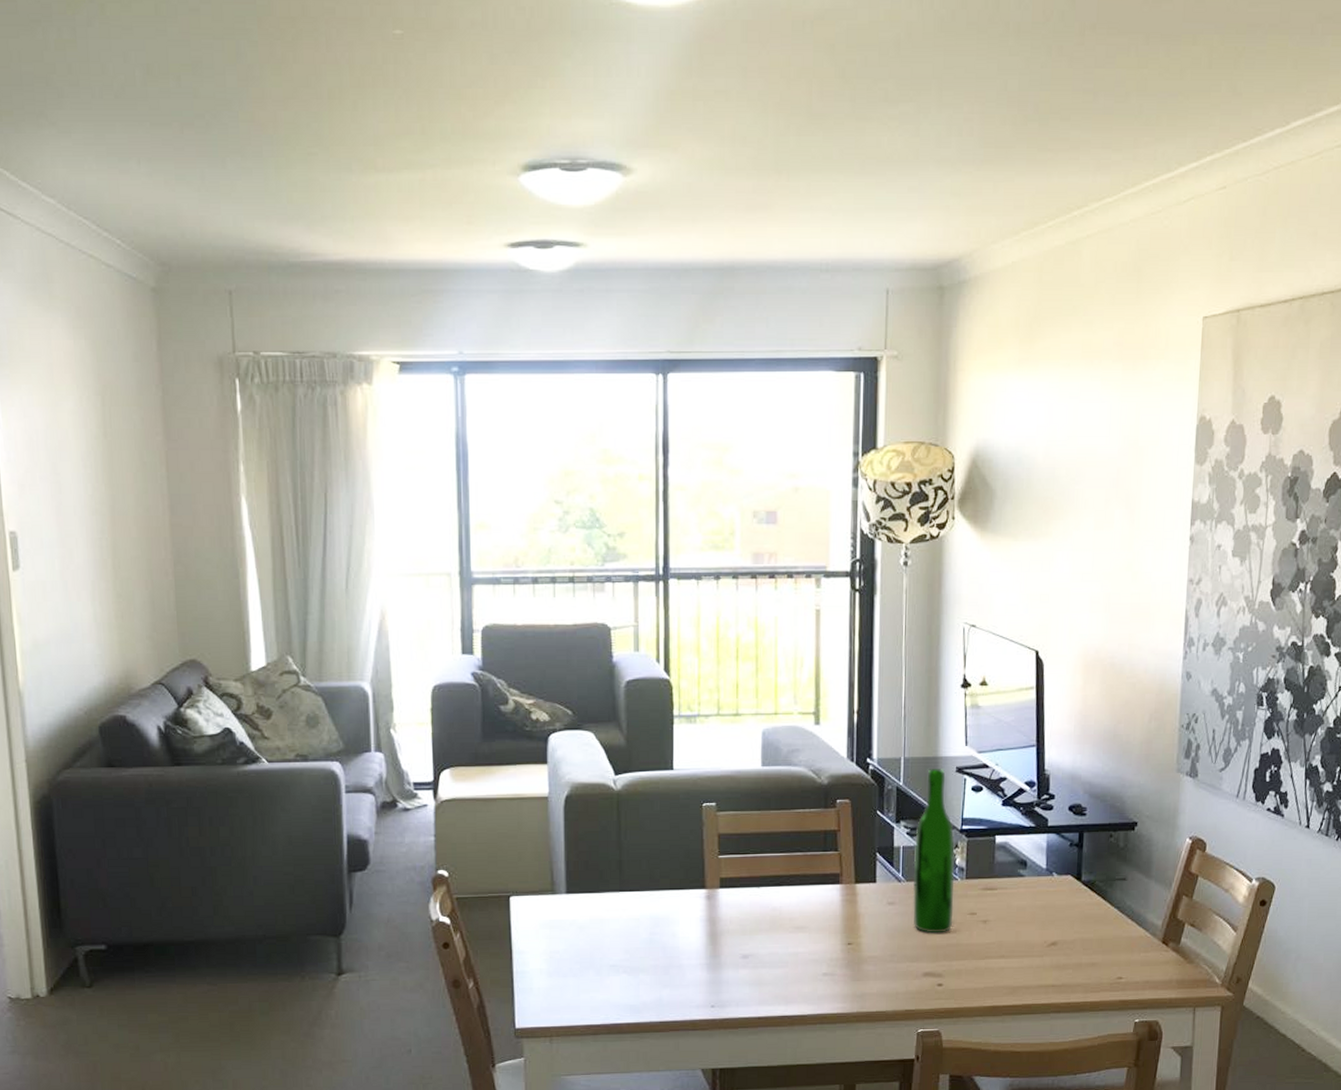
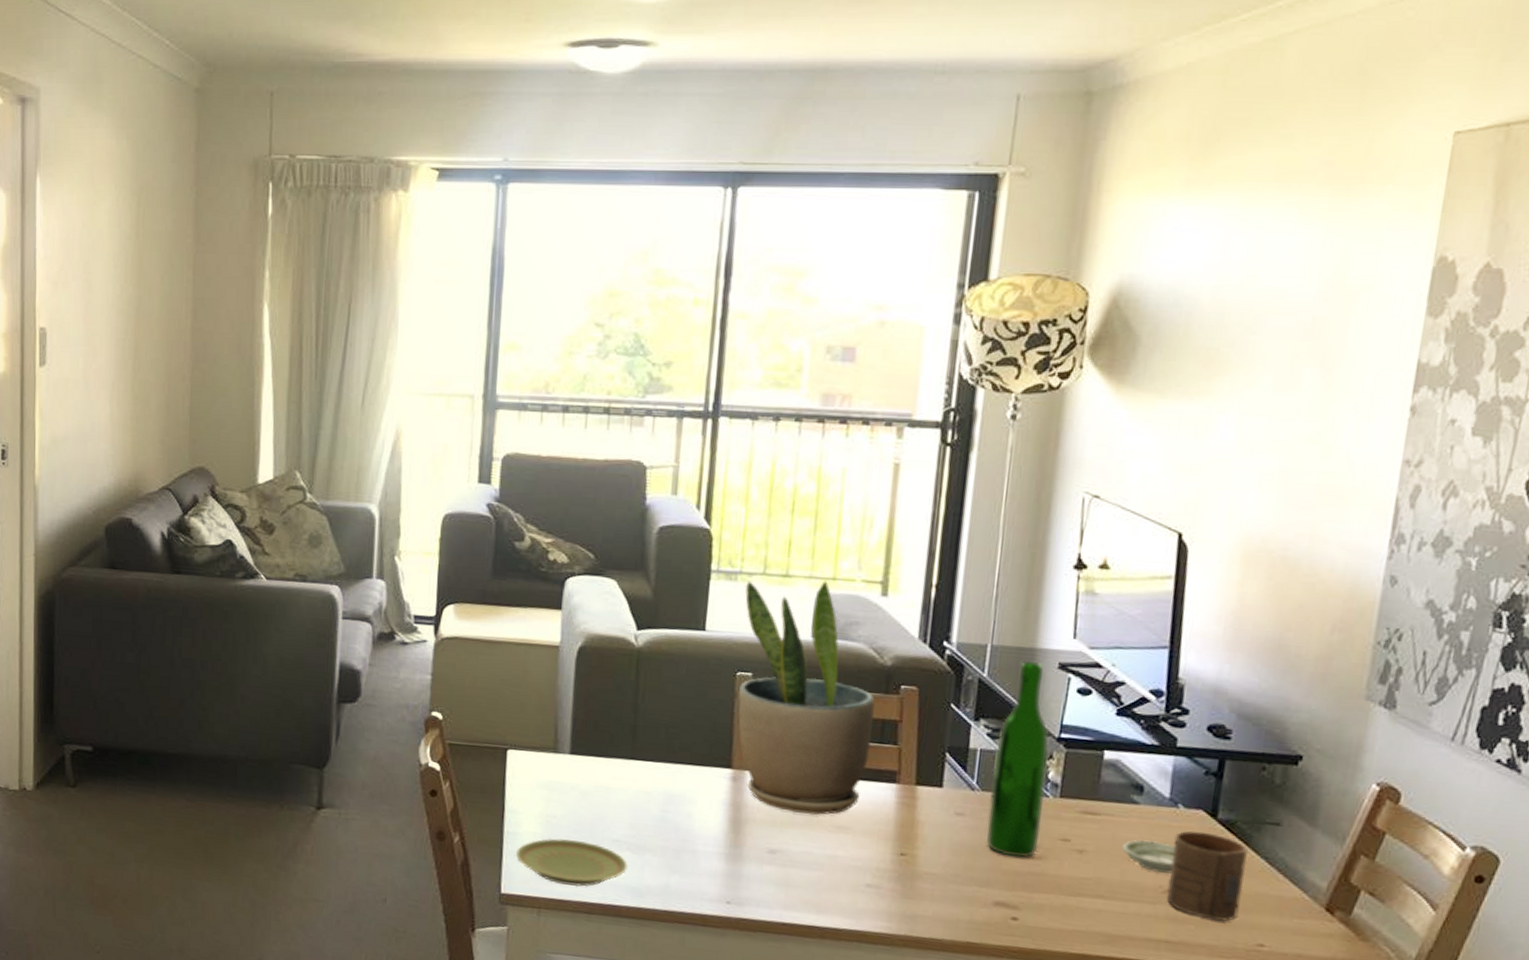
plate: none [525,971,625,1013] -> present [515,838,628,887]
potted plant: none [703,716,817,921] -> present [738,580,875,815]
saucer: none [1015,905,1053,930] -> present [1122,840,1175,874]
cup: none [1050,893,1106,963] -> present [1166,830,1249,921]

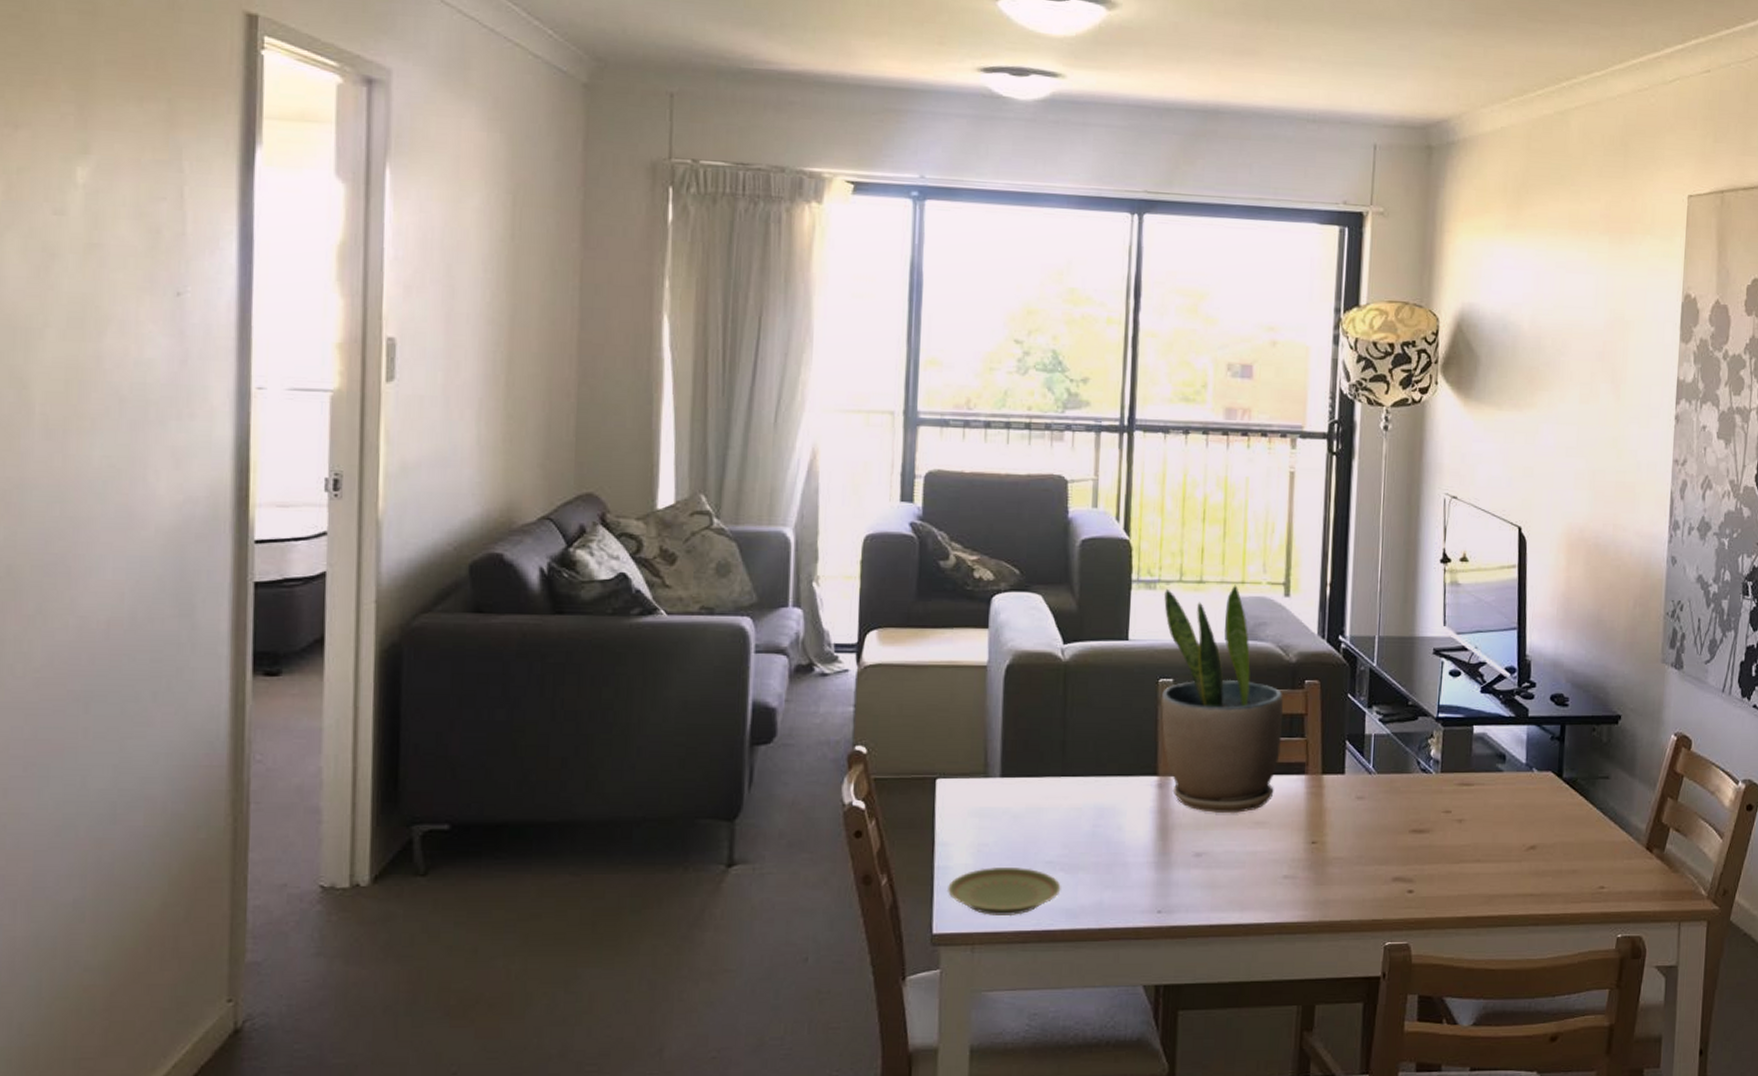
wine bottle: present [986,662,1050,858] -> none [1383,650,1430,833]
saucer: present [1122,840,1175,874] -> none [1492,804,1533,832]
cup: present [1166,830,1249,921] -> none [1529,791,1588,869]

